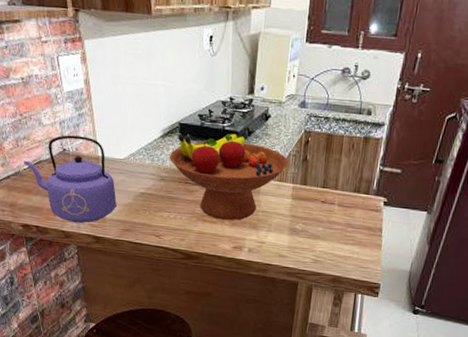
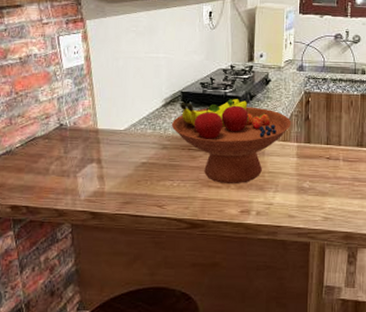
kettle: present [24,135,117,223] -> none [16,110,116,200]

